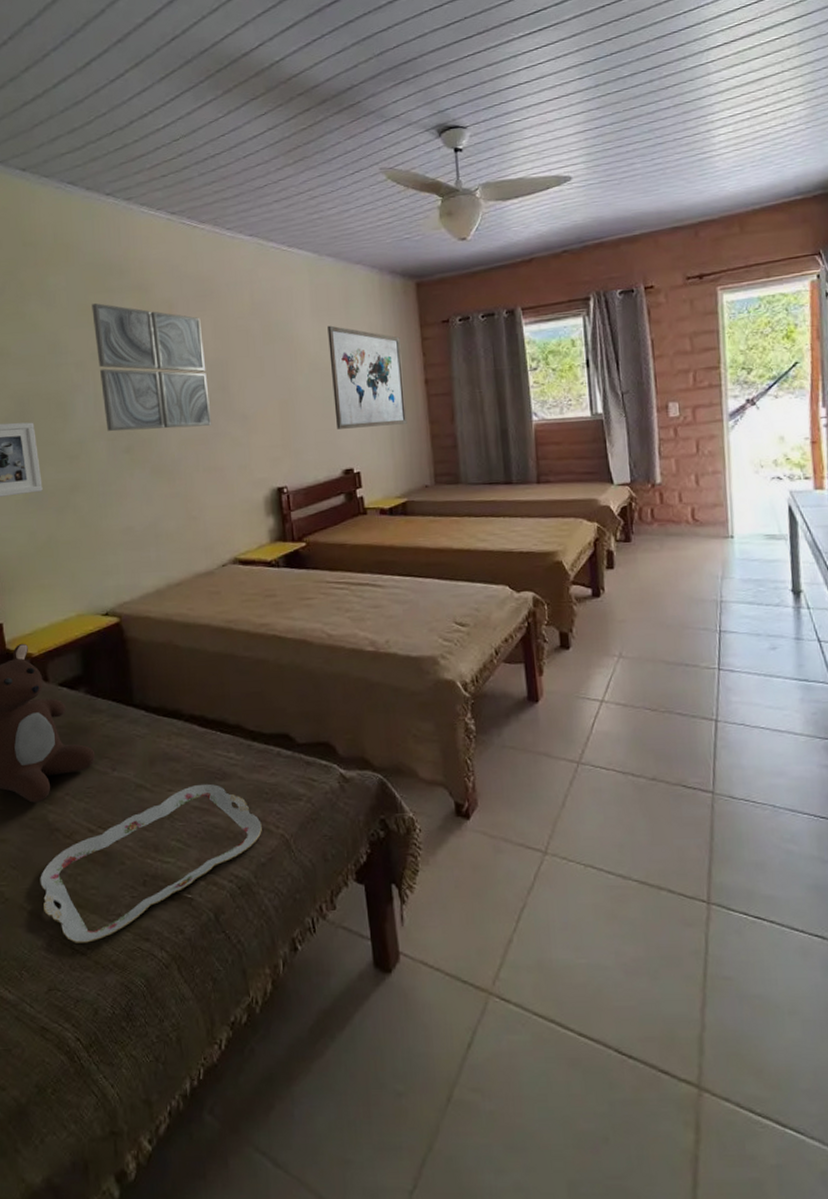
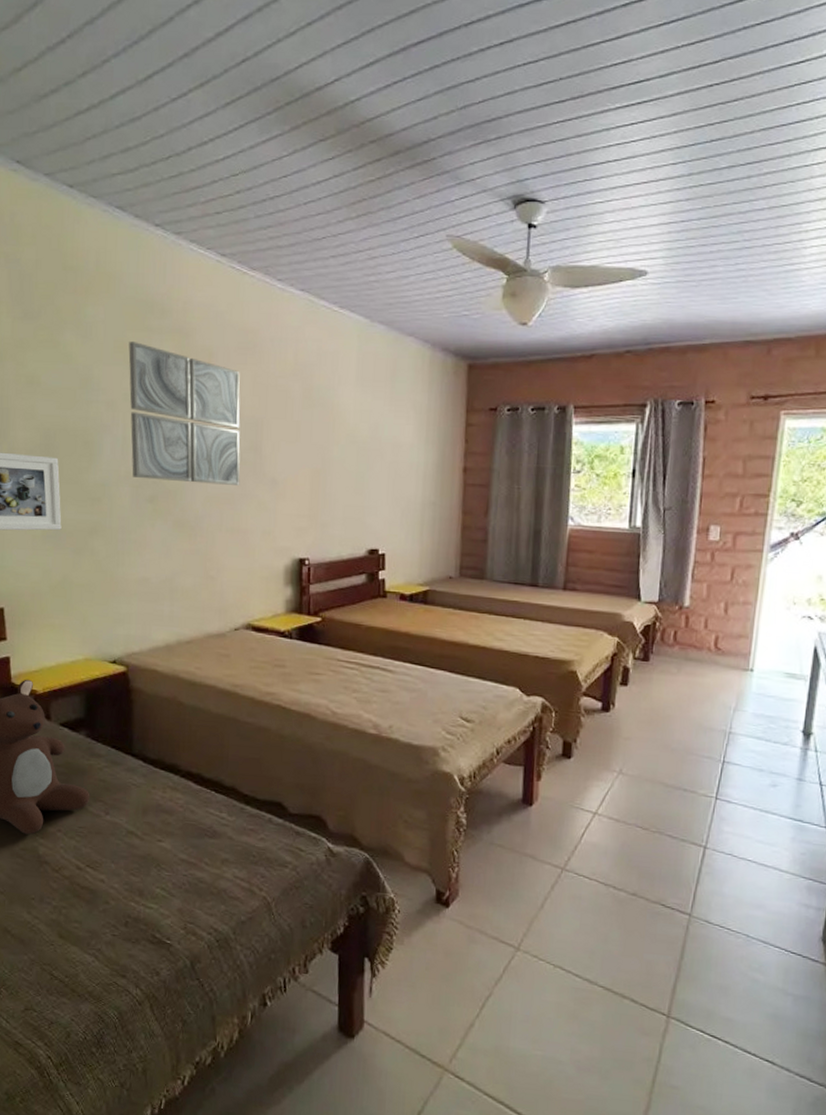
serving tray: present [40,783,262,943] -> none [25,838,246,972]
wall art: present [327,325,408,429] -> none [367,397,444,511]

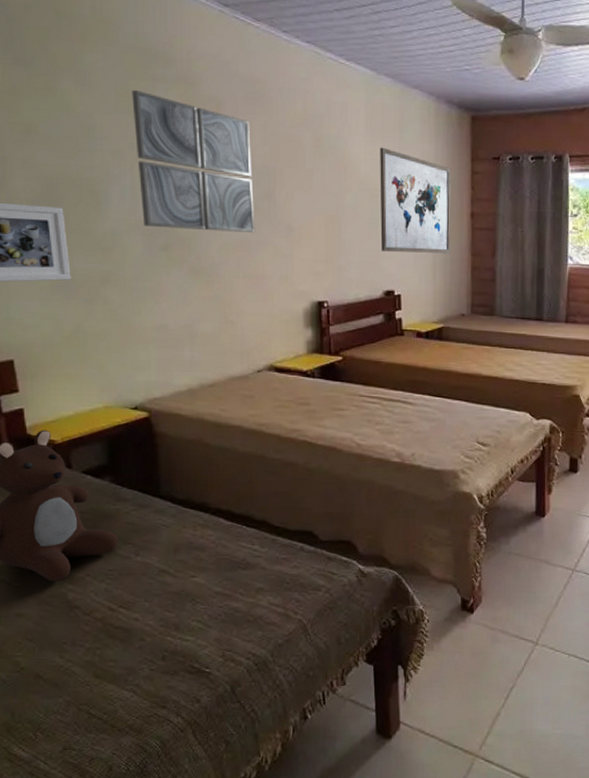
wall art: none [367,397,444,511] -> present [380,147,451,254]

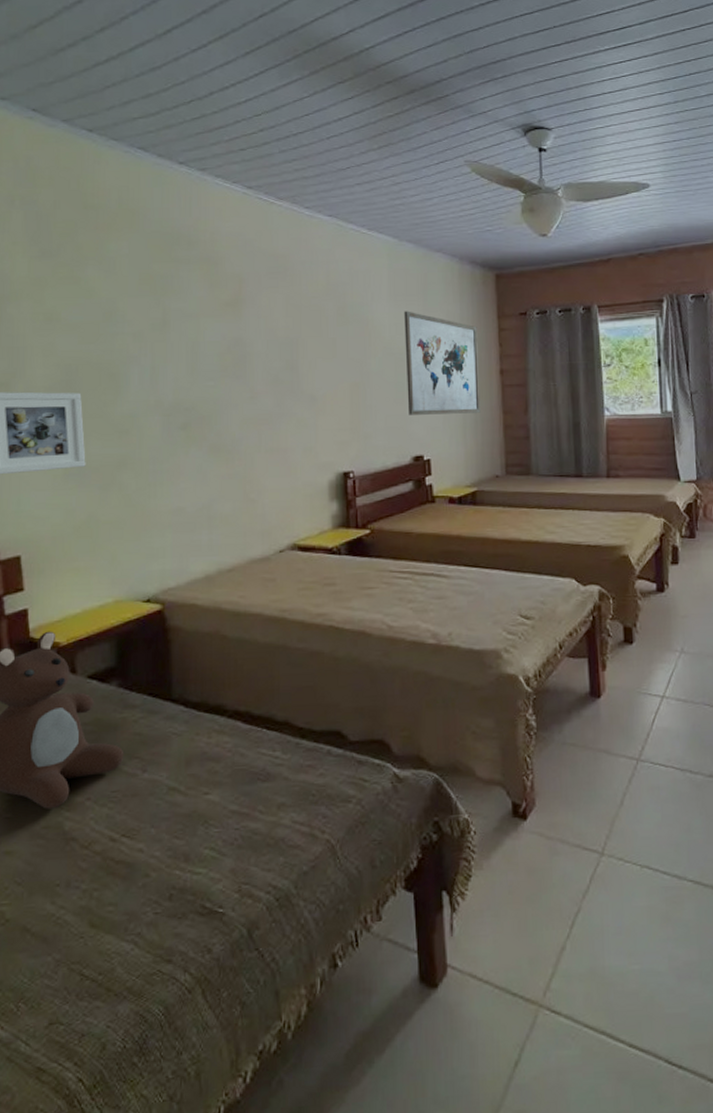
wall art: present [132,90,255,233] -> none [155,273,278,407]

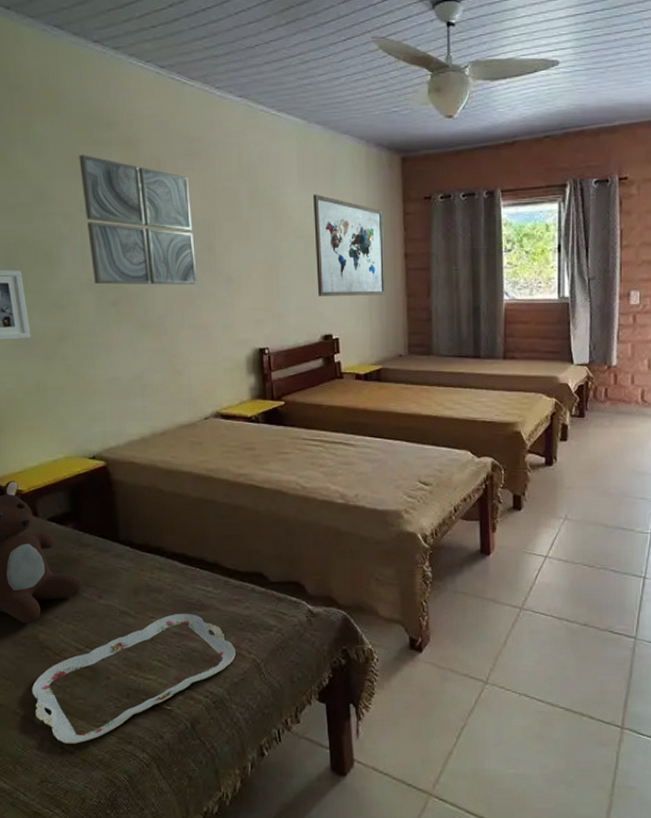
serving tray: none [49,785,306,968] -> present [32,613,236,744]
wall art: none [155,273,278,407] -> present [79,155,198,285]

